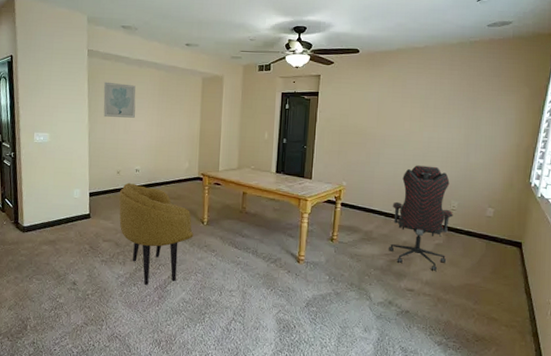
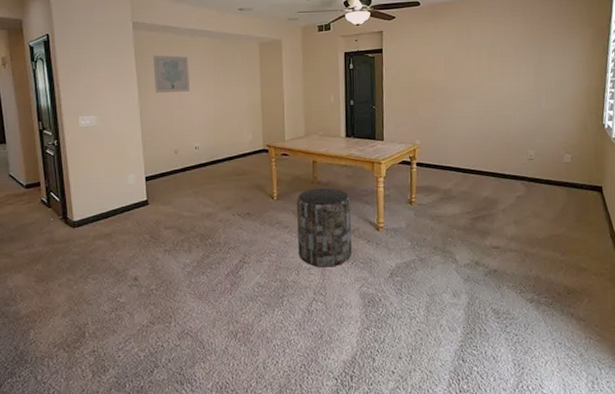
armchair: present [118,182,194,285] -> none [178,162,264,272]
side table: none [222,218,276,292] -> present [297,188,352,268]
office chair: present [389,165,453,272] -> none [469,116,531,226]

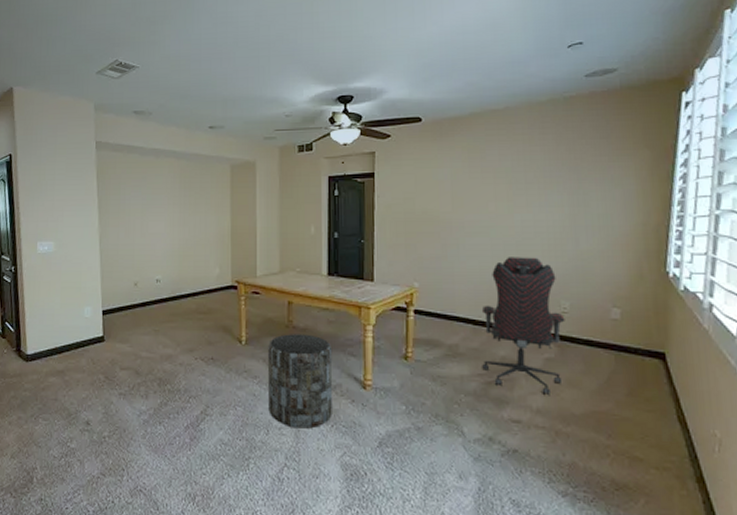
wall art: present [152,55,189,94] -> none [115,177,153,219]
office chair: none [469,116,531,226] -> present [481,257,565,396]

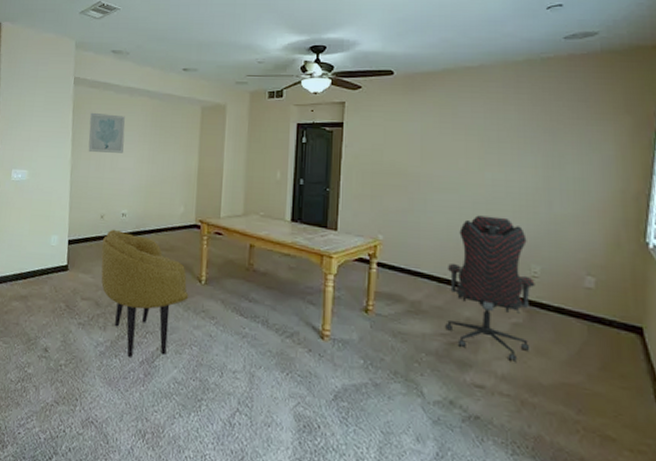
wall art: none [115,177,153,219] -> present [88,112,125,153]
armchair: none [137,296,230,423] -> present [101,229,189,357]
side table: present [268,334,333,429] -> none [224,277,292,375]

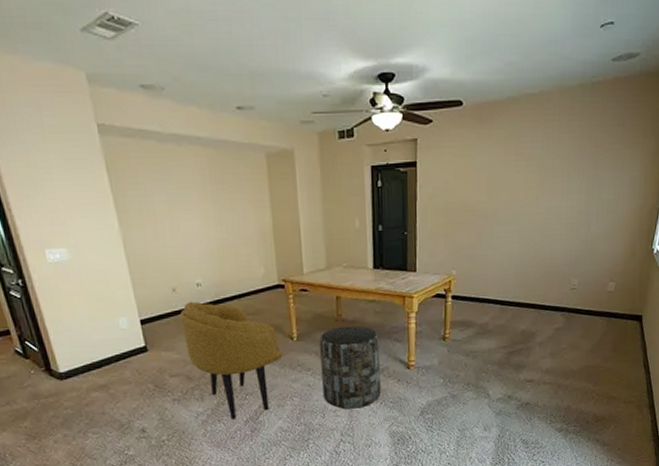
wall art: present [88,112,125,153] -> none [130,169,183,219]
side table: none [224,277,292,375] -> present [319,326,381,409]
office chair: present [445,215,535,363] -> none [506,241,573,358]

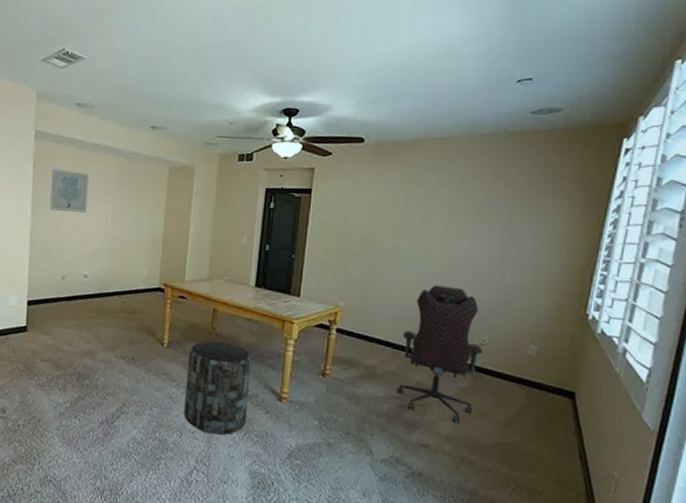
wall art: none [130,169,183,219] -> present [49,168,89,213]
armchair: present [179,301,283,419] -> none [61,290,151,418]
office chair: none [506,241,573,358] -> present [397,285,483,424]

